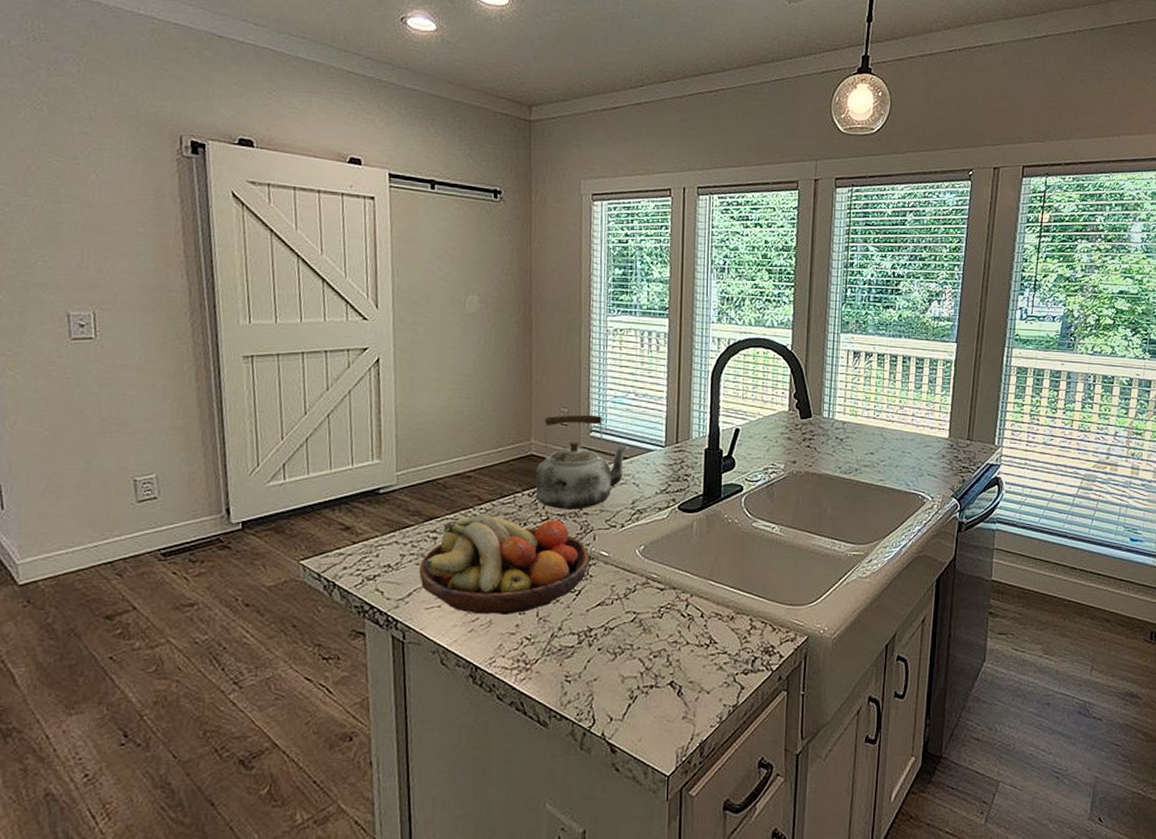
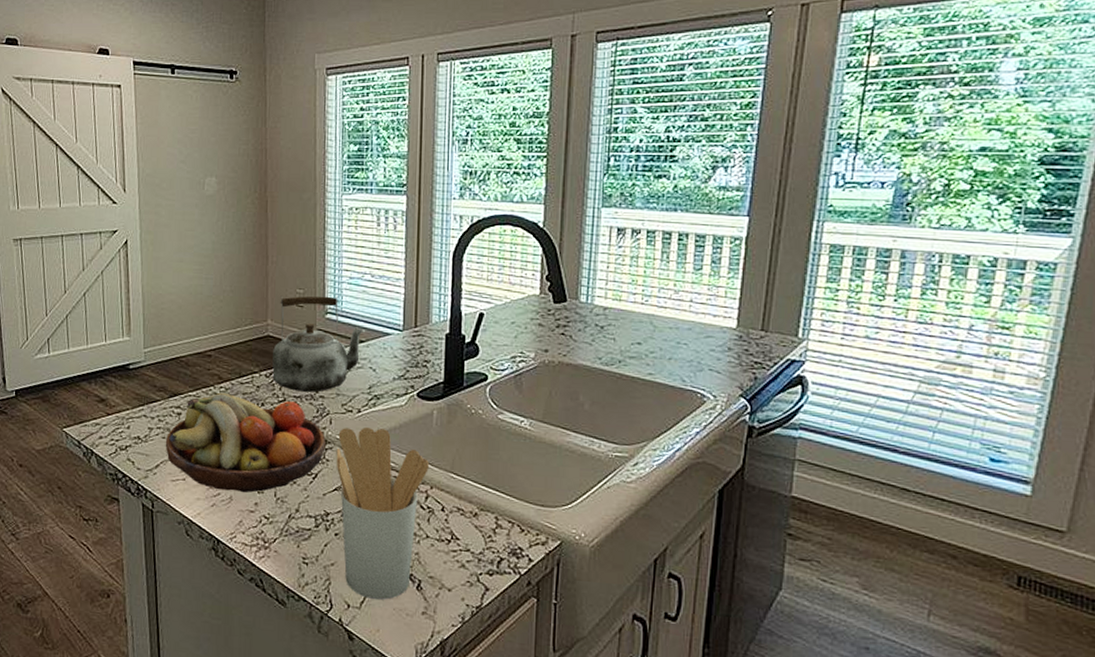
utensil holder: none [599,541,689,710] -> present [336,426,429,600]

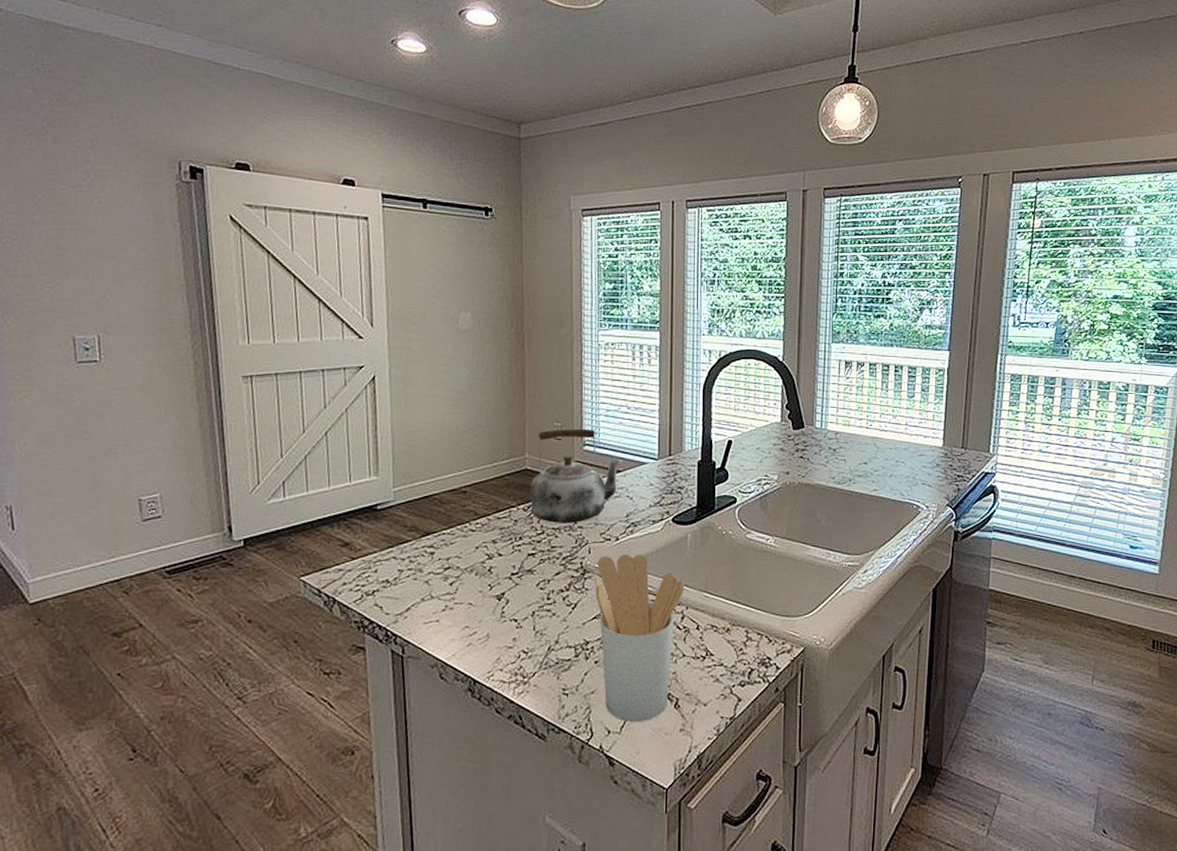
fruit bowl: present [165,392,326,493] -> none [417,528,585,629]

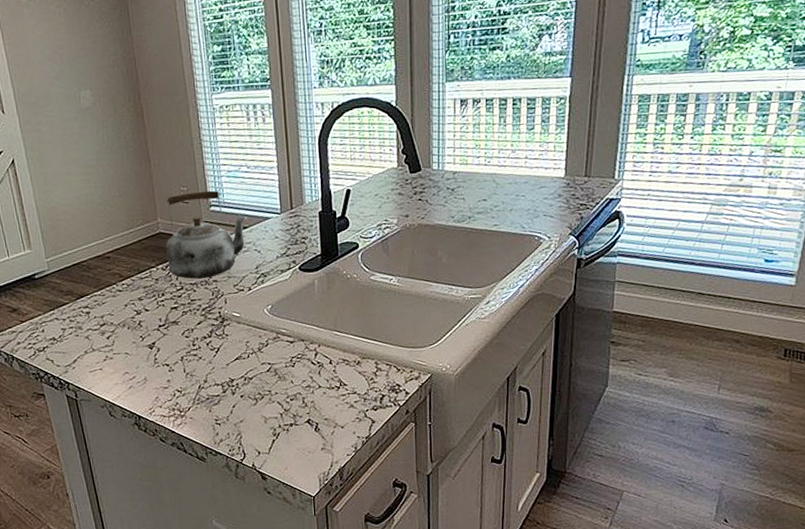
utensil holder: present [595,553,684,723] -> none [233,301,315,445]

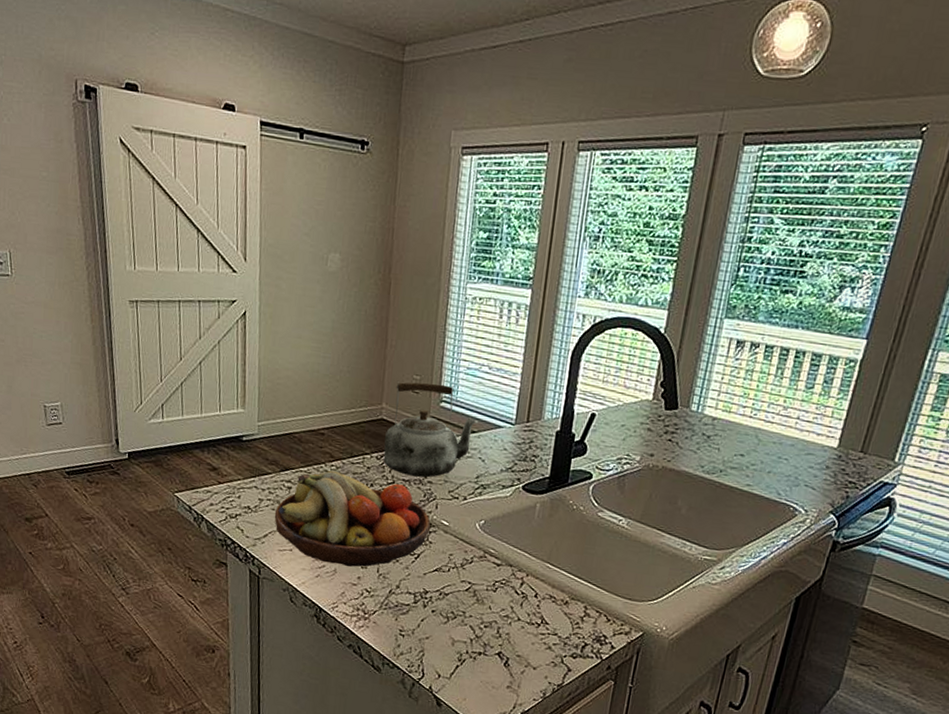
fruit bowl: none [78,288,224,374] -> present [274,470,430,567]

